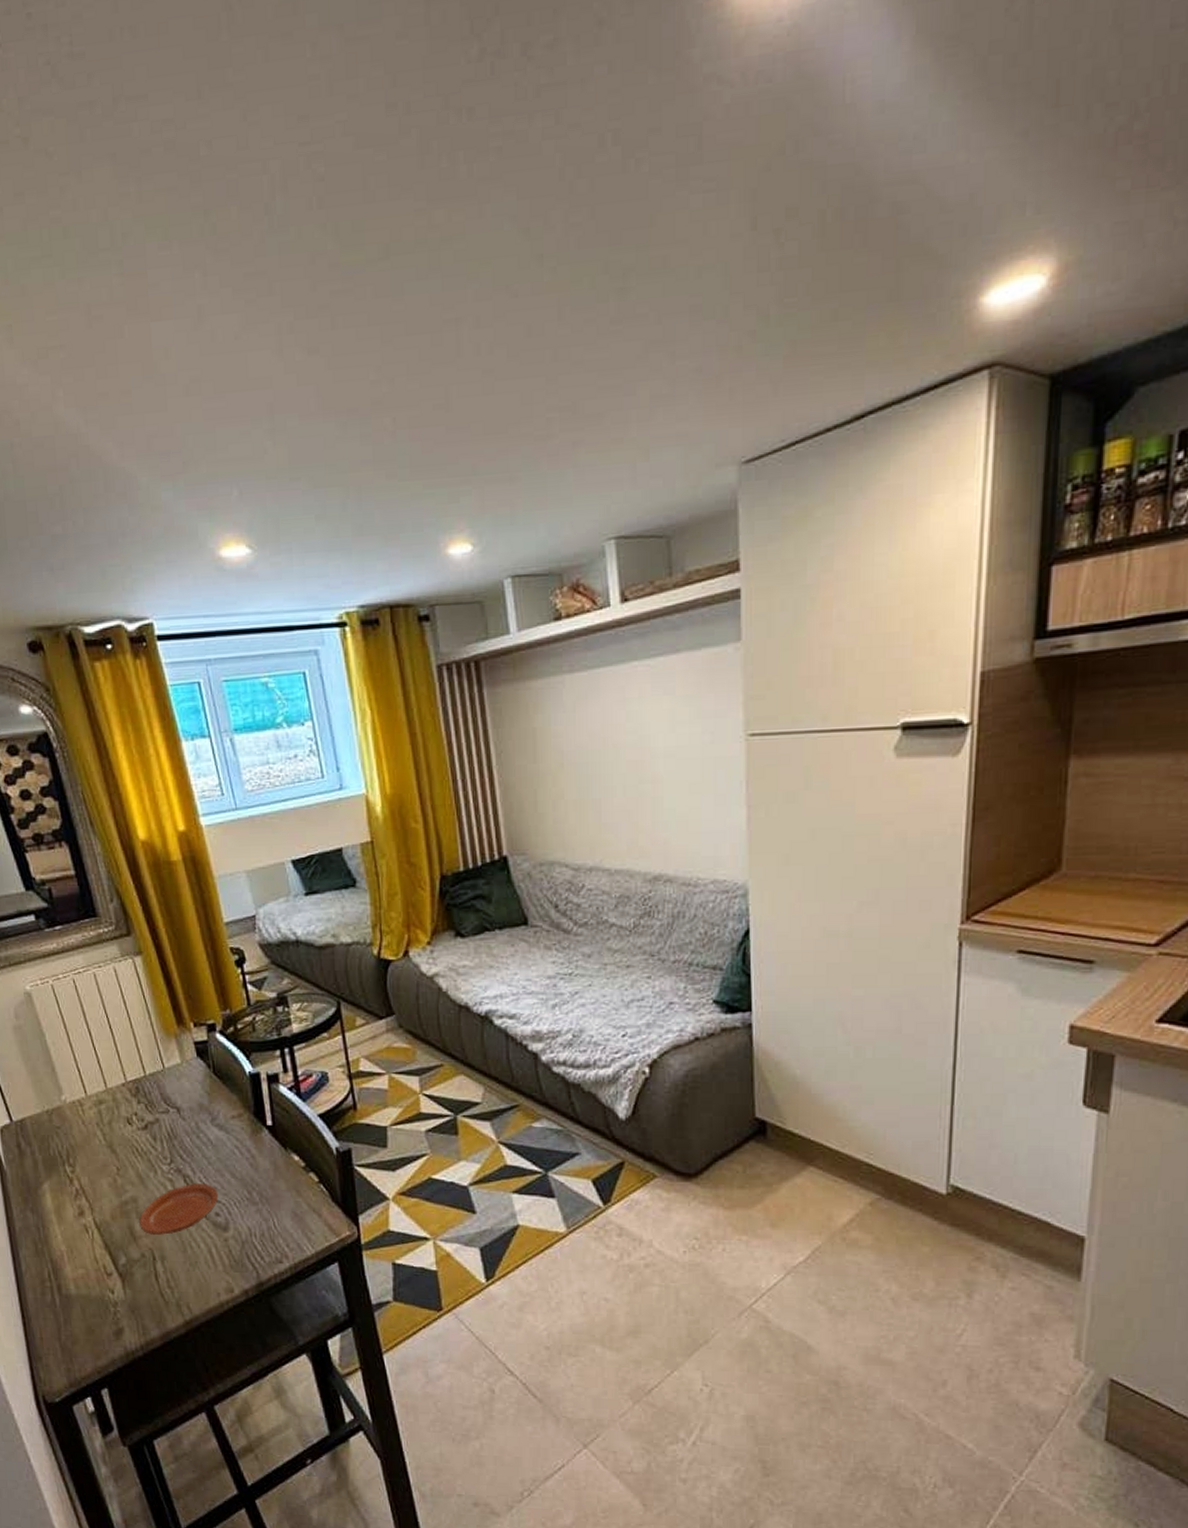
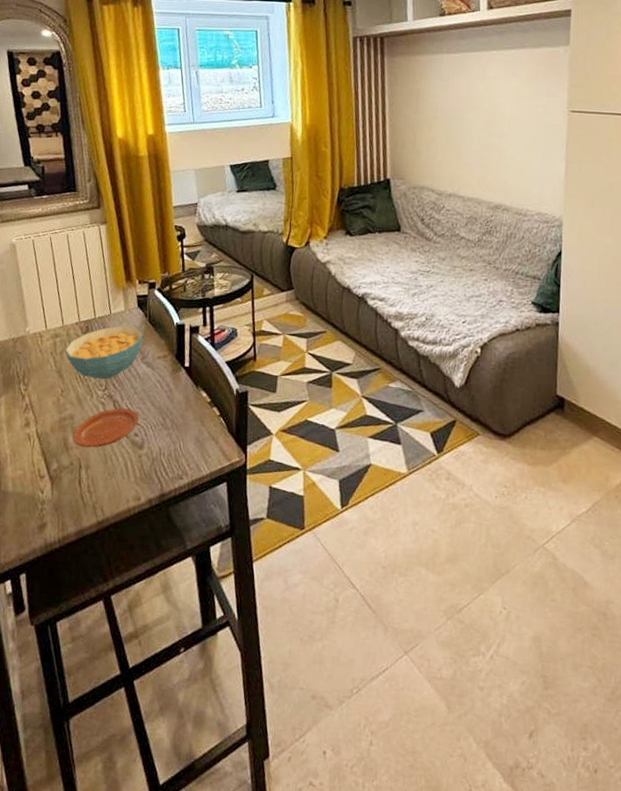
cereal bowl: none [114,1082,209,1151] -> present [65,326,143,380]

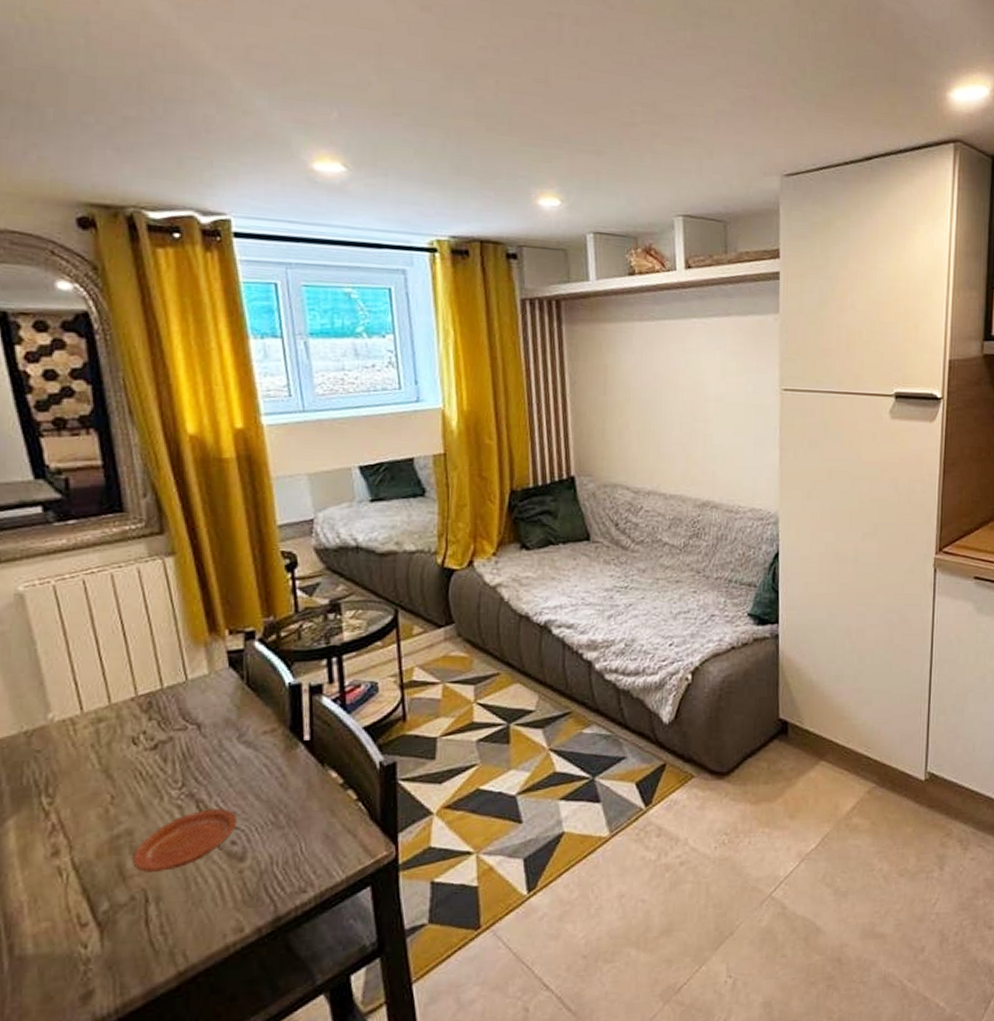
cereal bowl: present [65,326,143,380] -> none [115,695,238,774]

